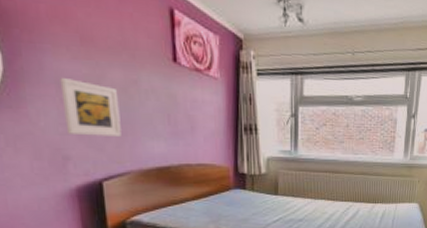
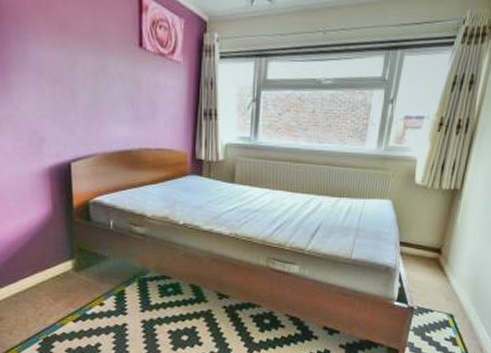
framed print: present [60,77,121,137] -> none [40,64,89,120]

